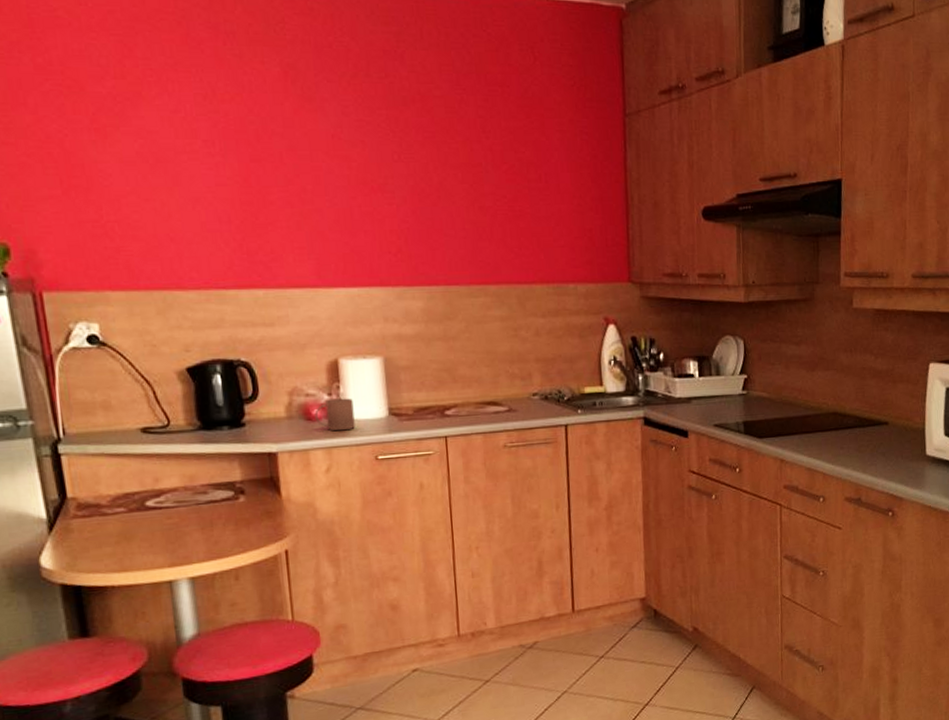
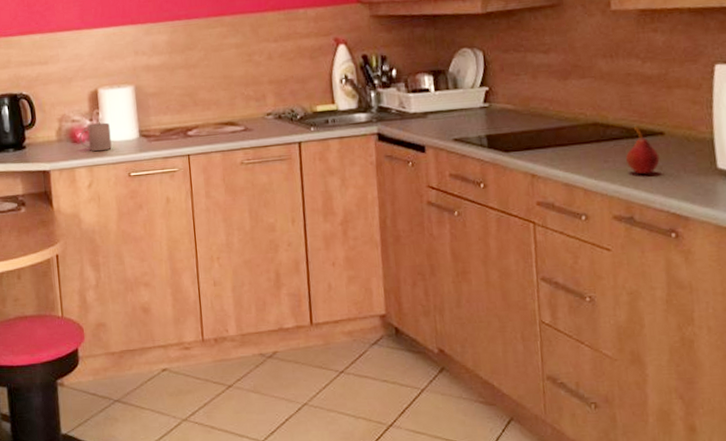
fruit: none [858,416,884,460] -> present [626,126,660,175]

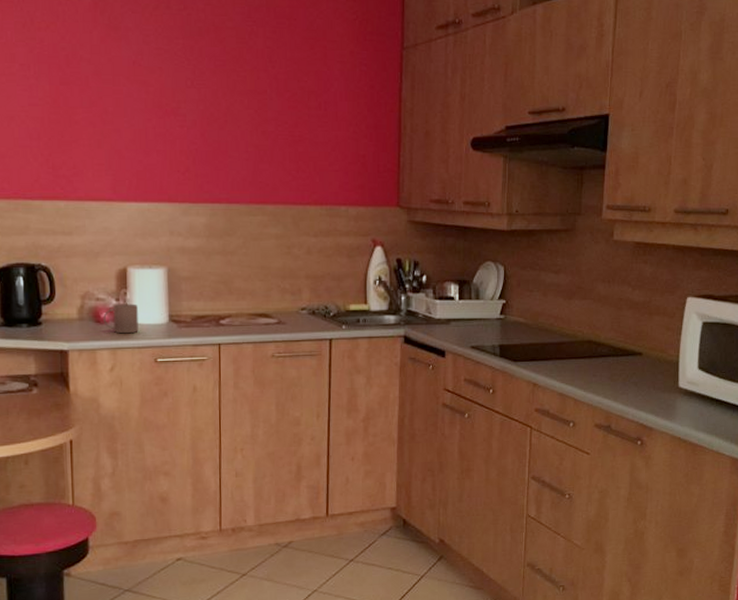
fruit: present [626,126,660,175] -> none [611,346,636,389]

